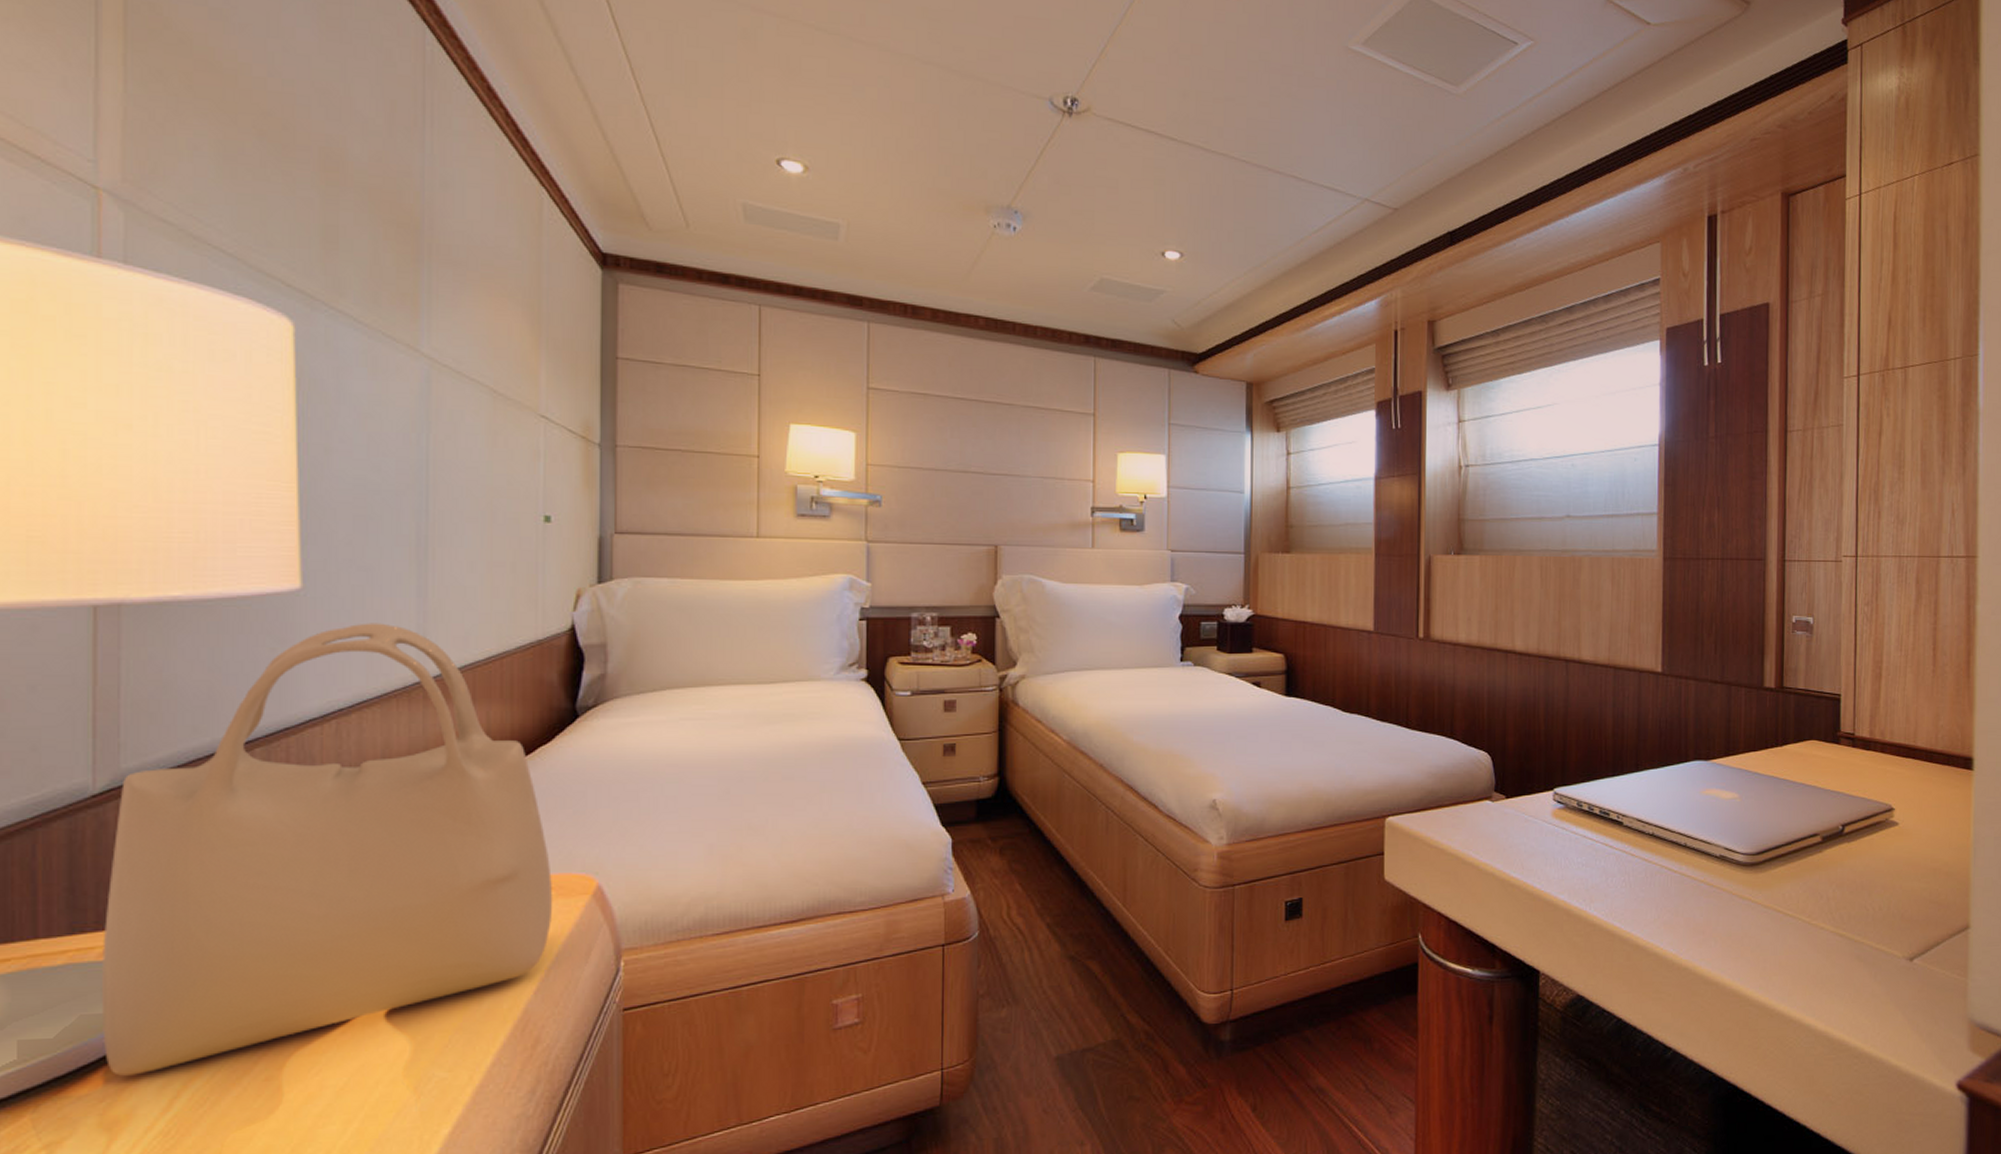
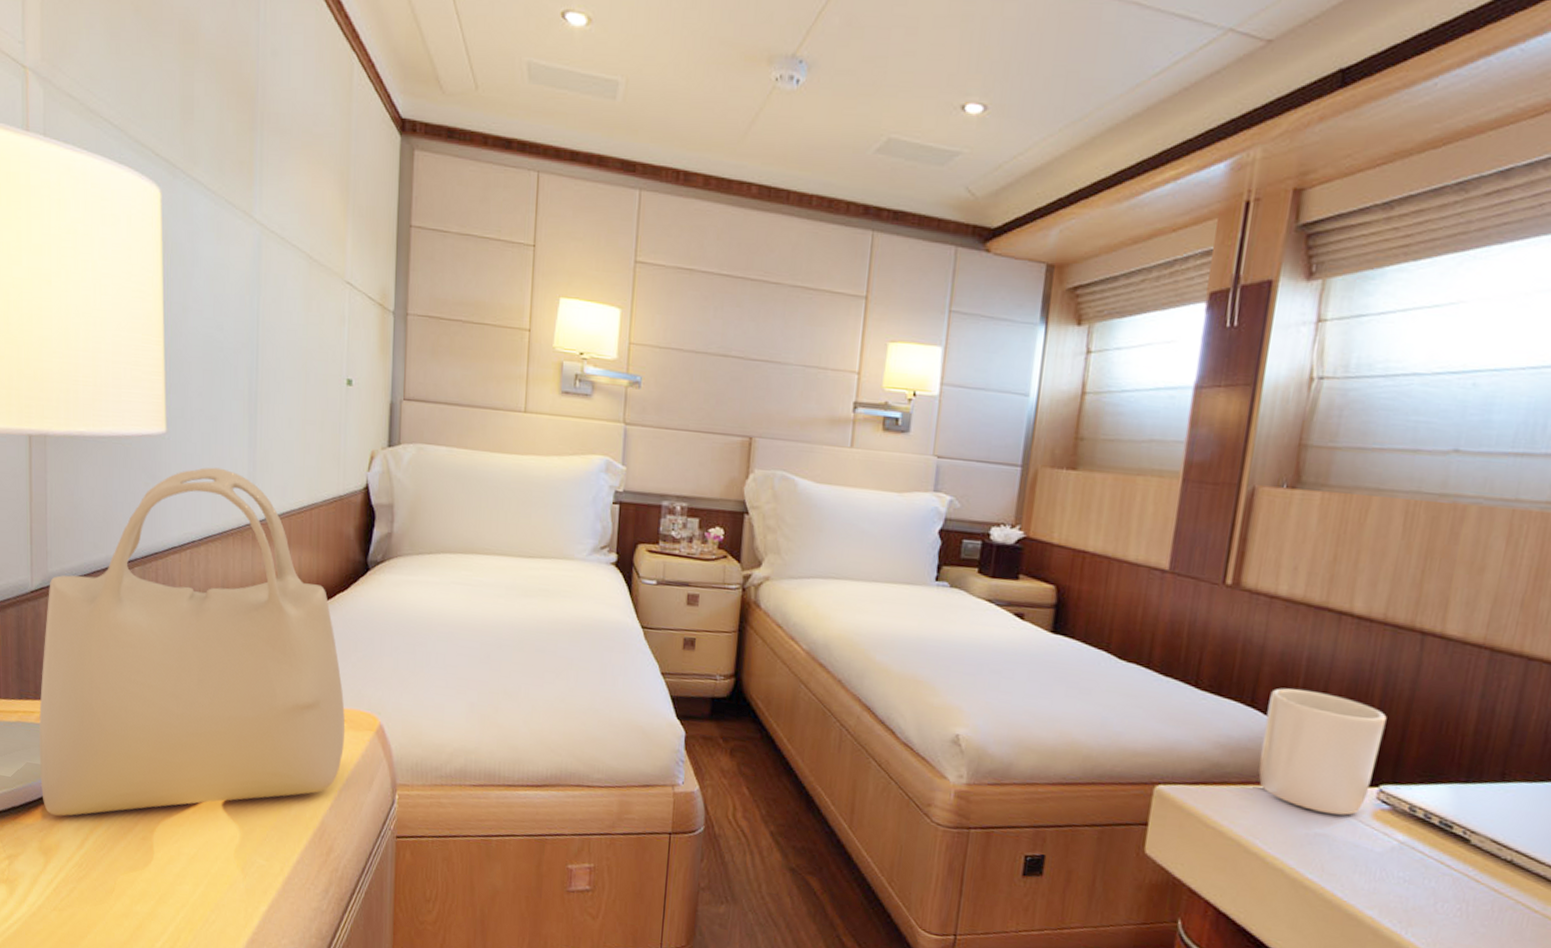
mug: none [1463,717,1551,819] -> present [1258,688,1387,816]

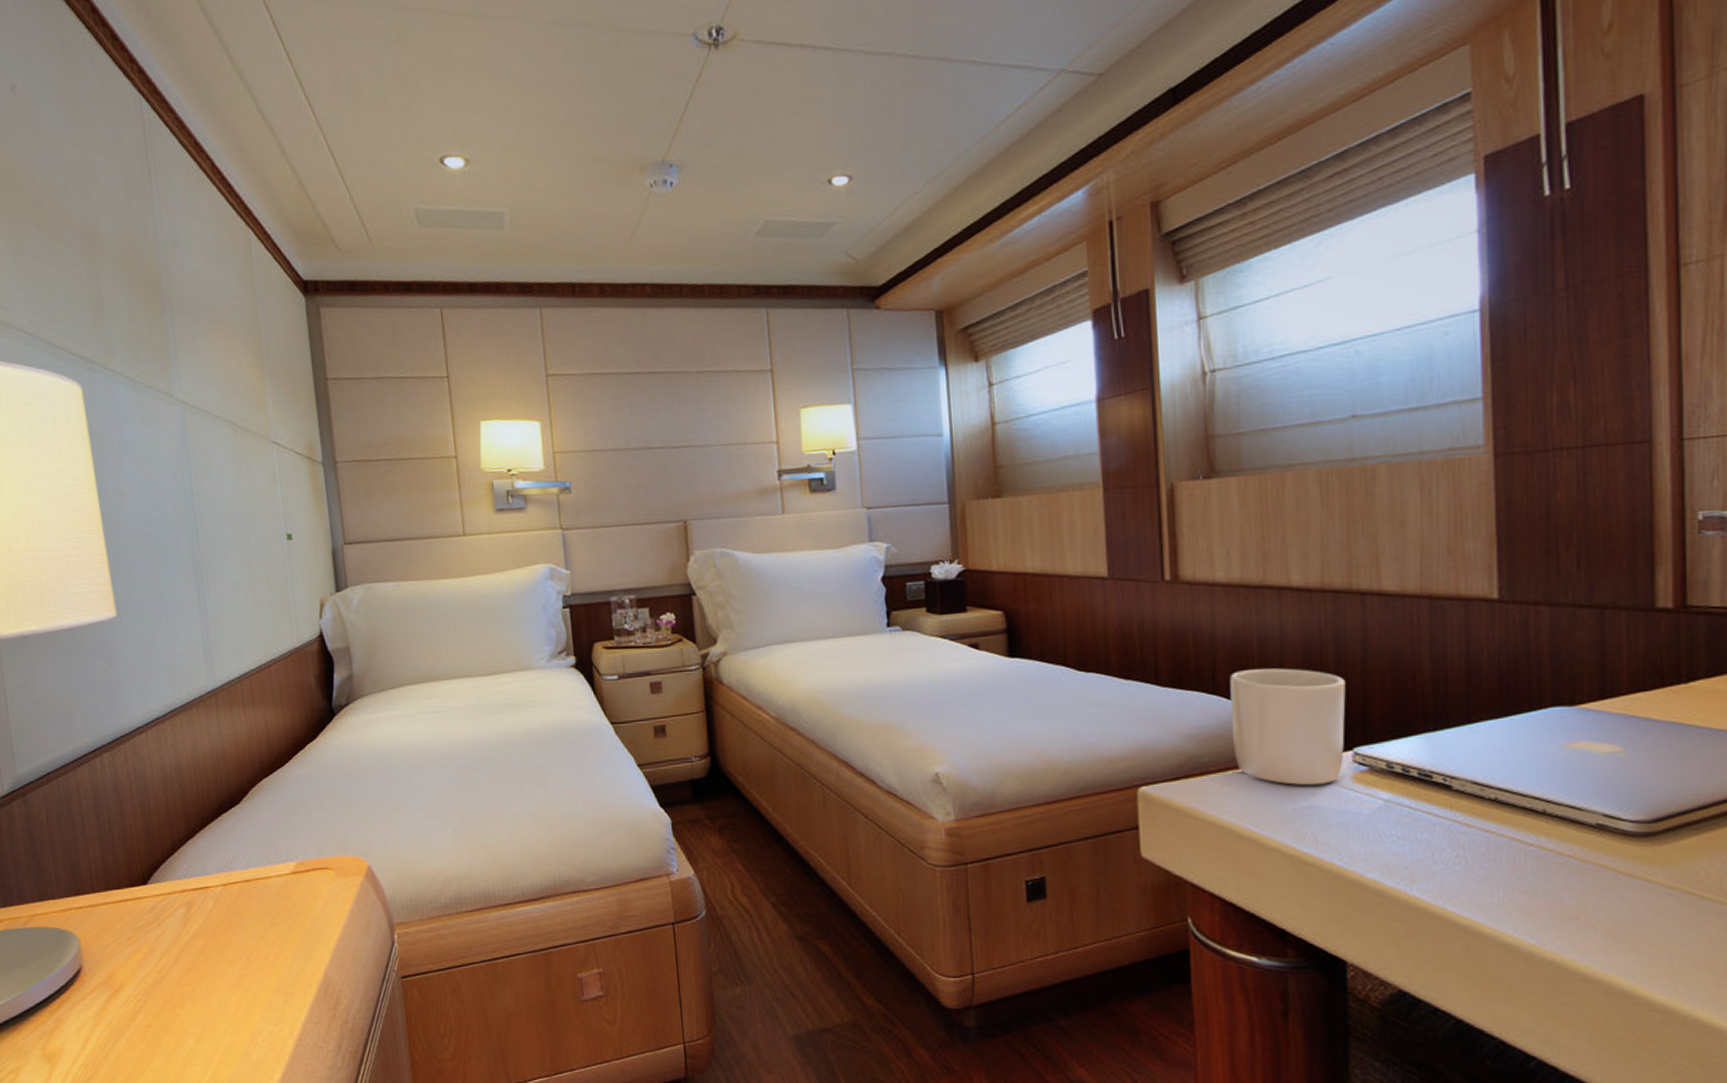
handbag: present [39,467,346,817] -> none [20,641,336,1019]

